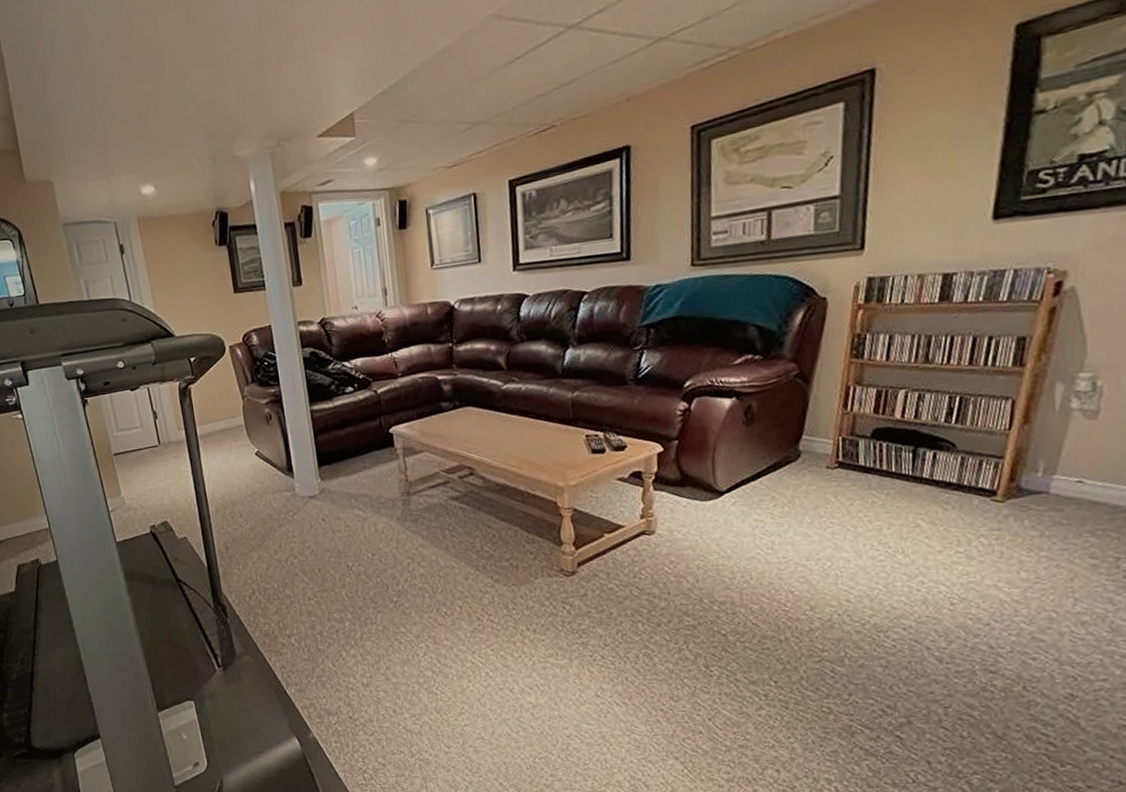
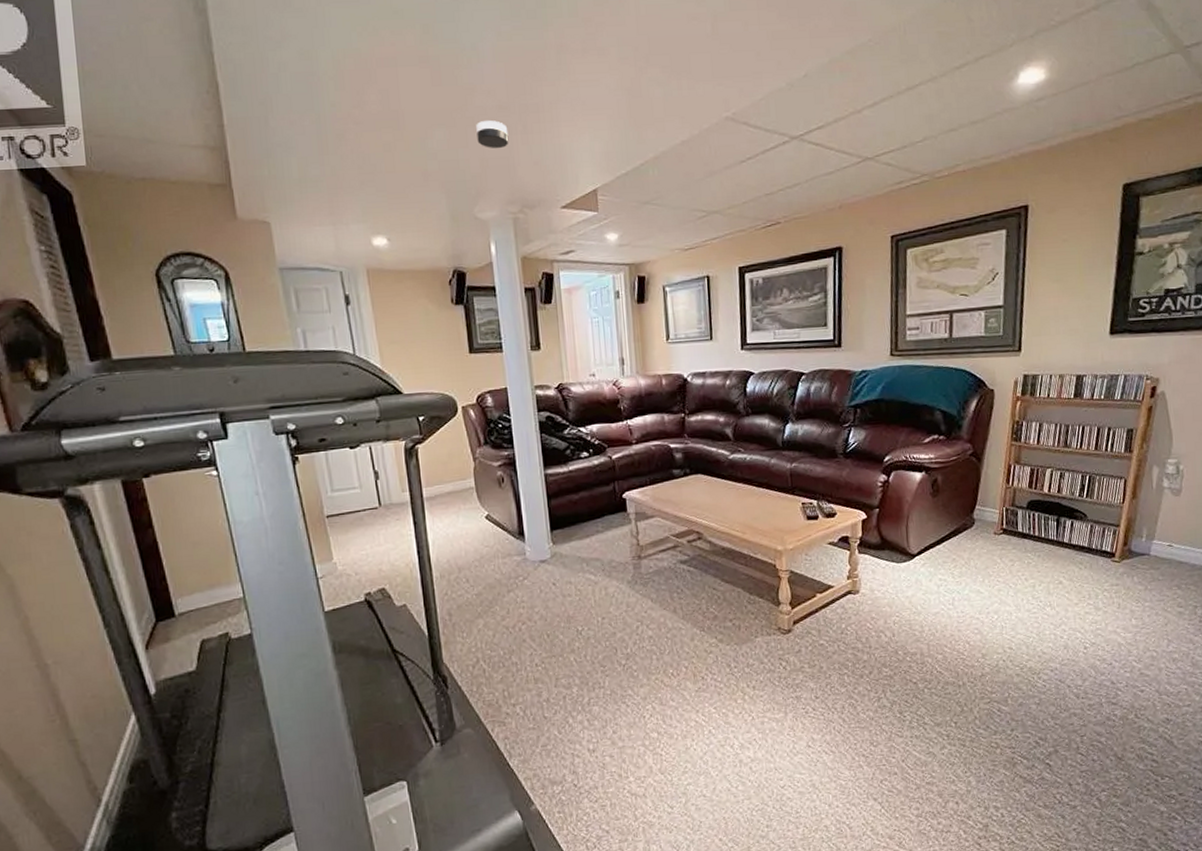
smoke detector: none [231,54,263,84] -> present [476,120,509,149]

